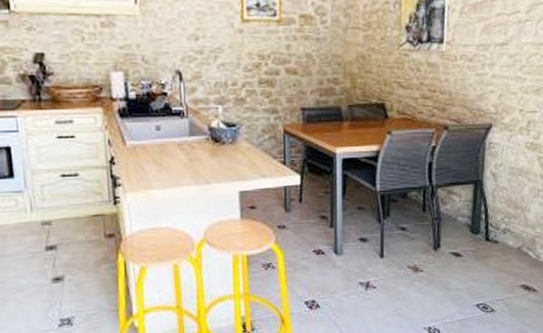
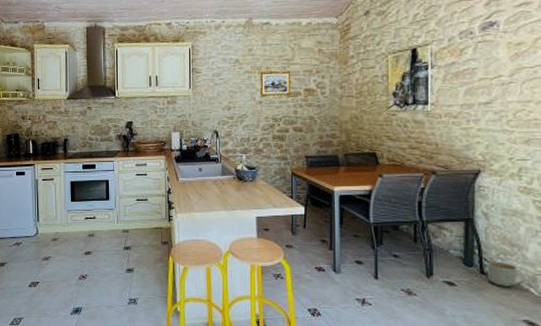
planter: none [492,226,519,253] -> present [487,261,517,287]

